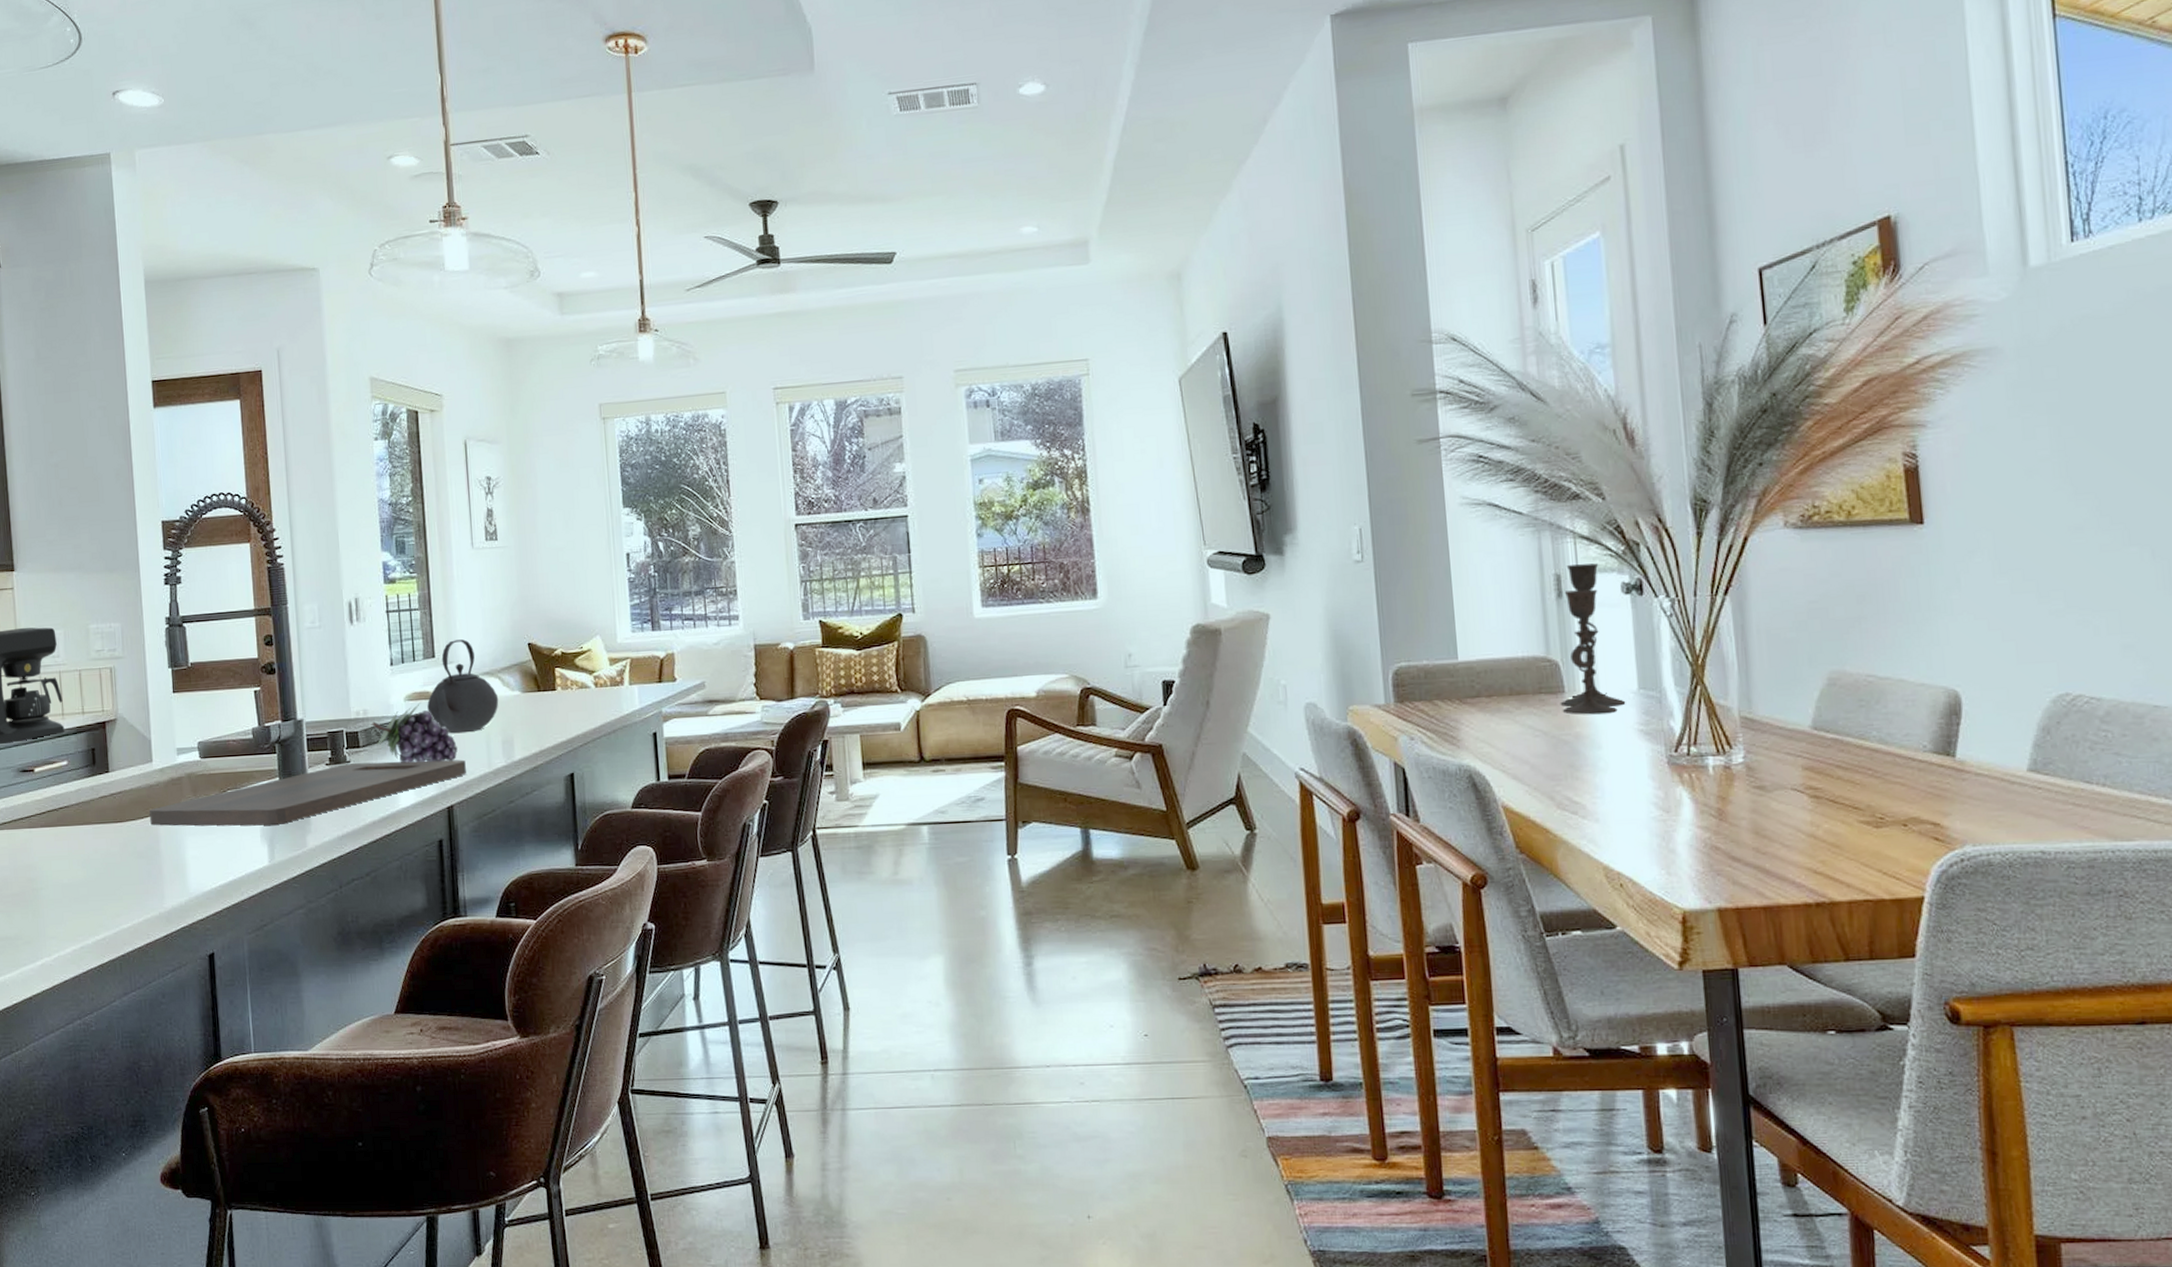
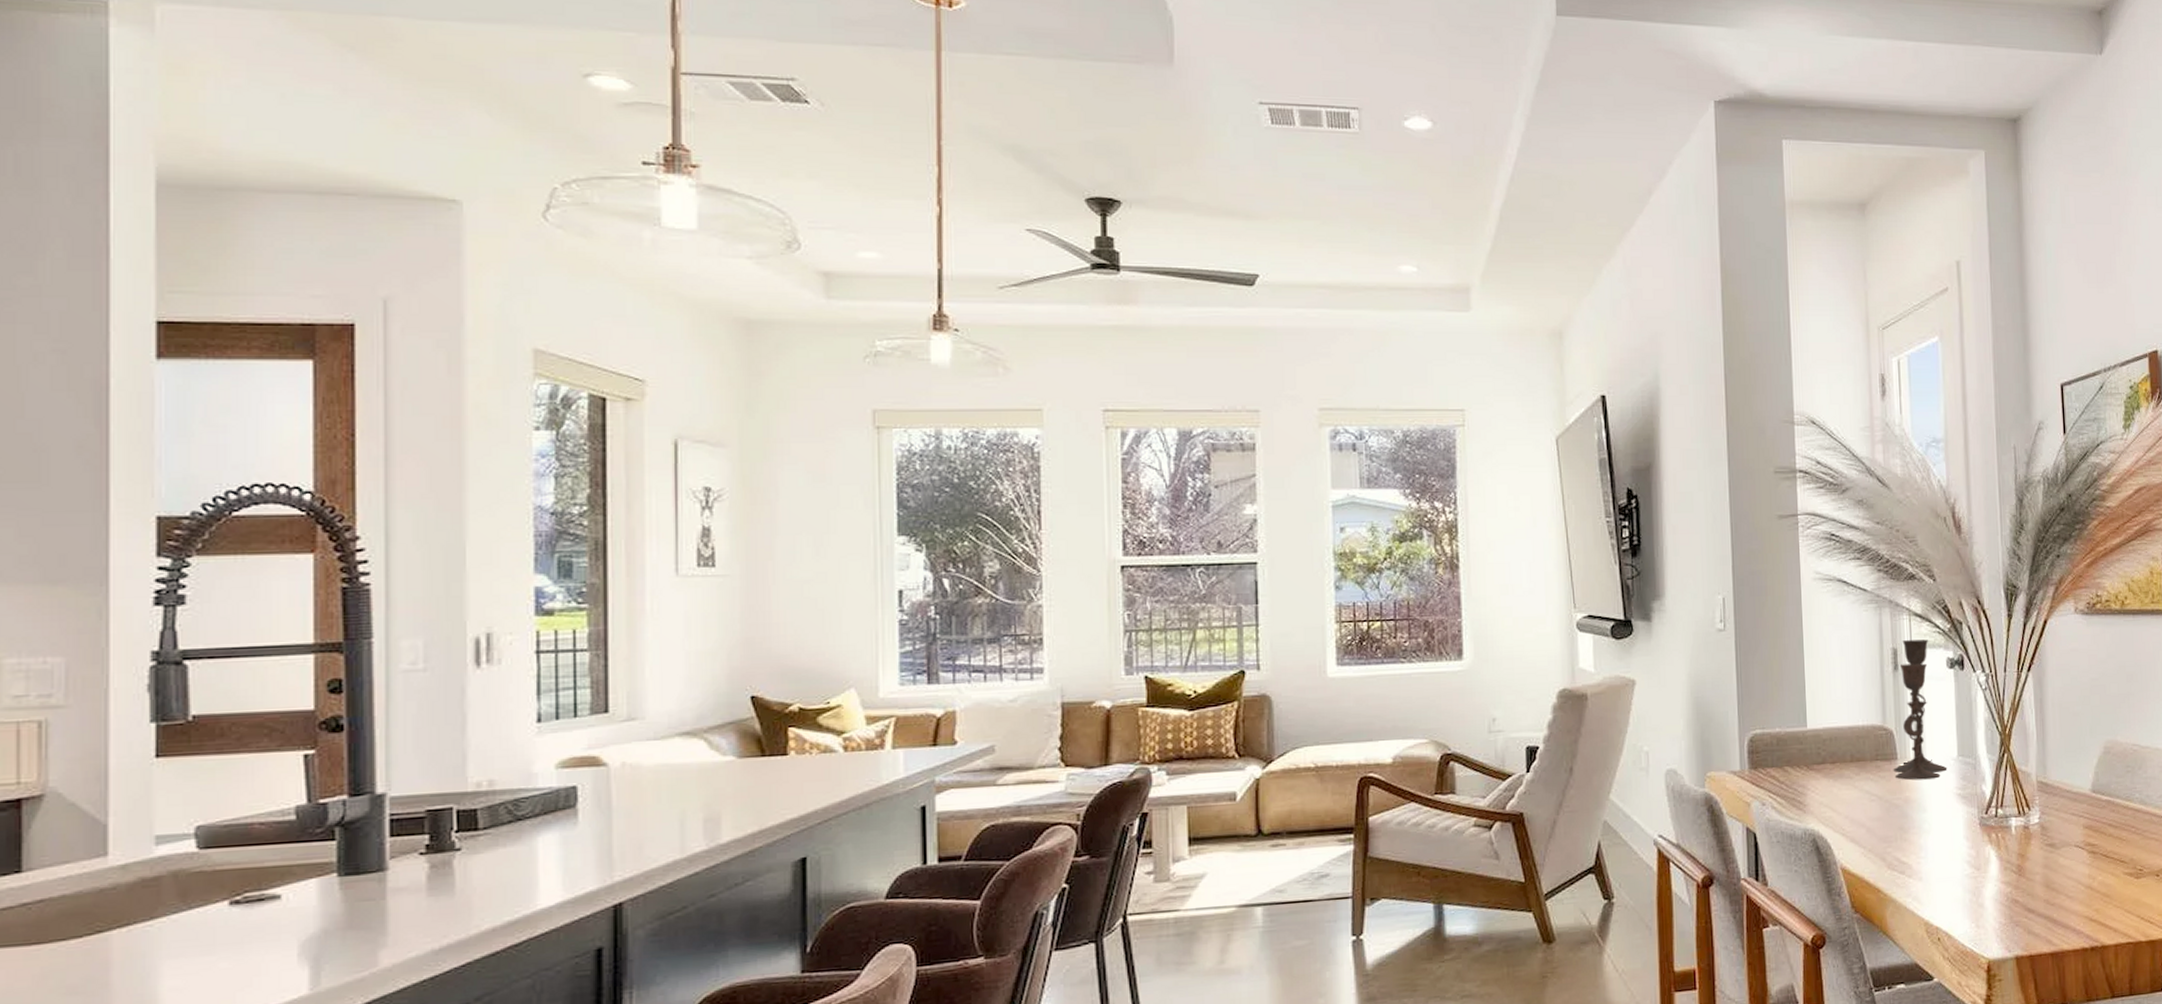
cutting board: present [149,759,466,826] -> none [95,843,646,947]
fruit: present [372,702,458,763] -> none [500,770,635,850]
kettle: present [427,639,499,734] -> none [592,690,703,811]

